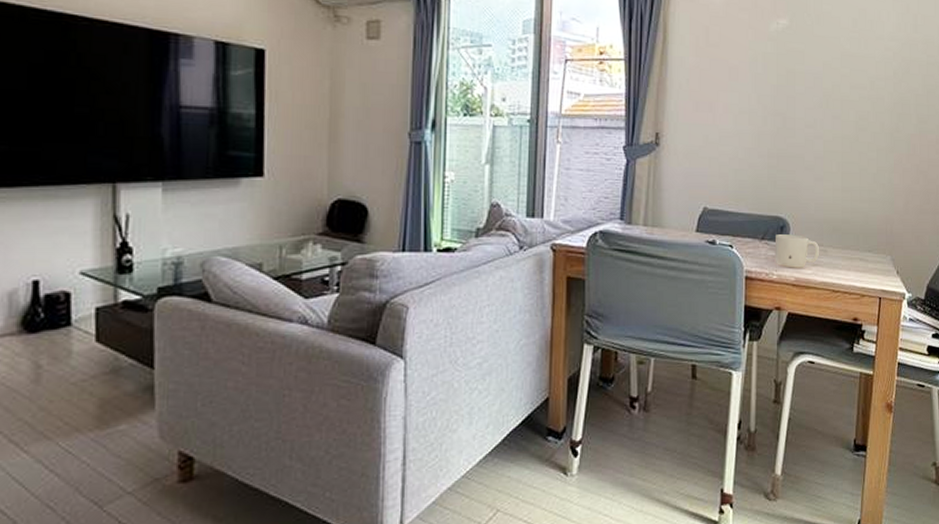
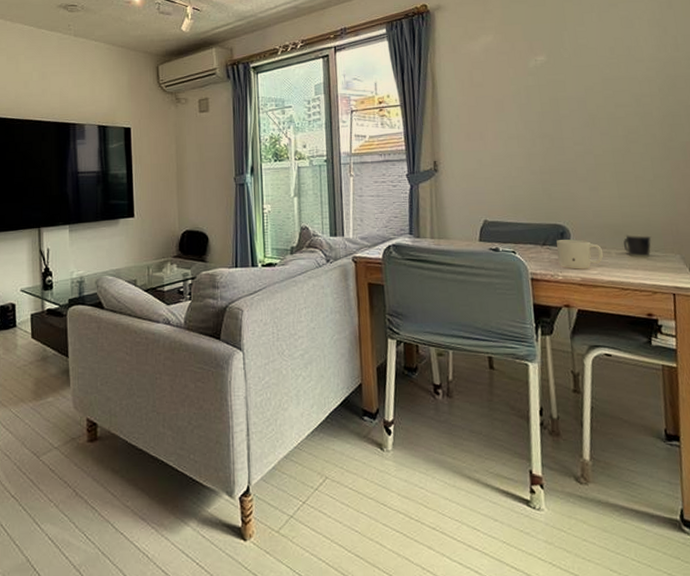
mug: none [840,232,867,258] -> present [623,234,652,259]

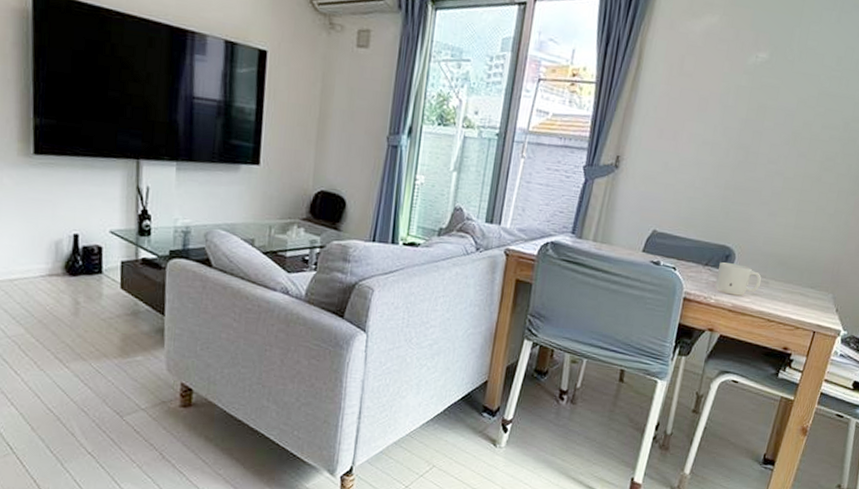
mug: present [623,234,652,259] -> none [783,267,812,294]

